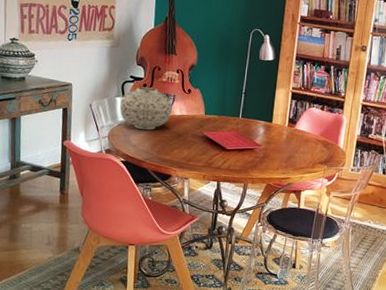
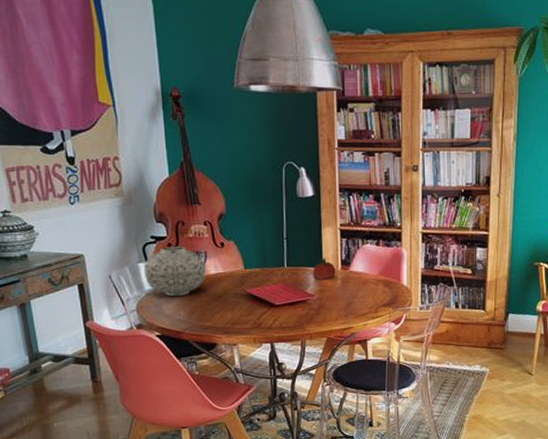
fruit: none [263,114,283,134] -> present [313,258,336,281]

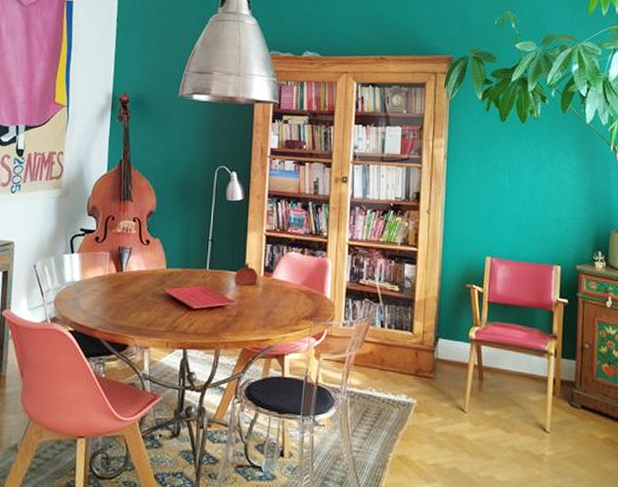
vase: present [144,247,206,297] -> none [68,240,128,292]

